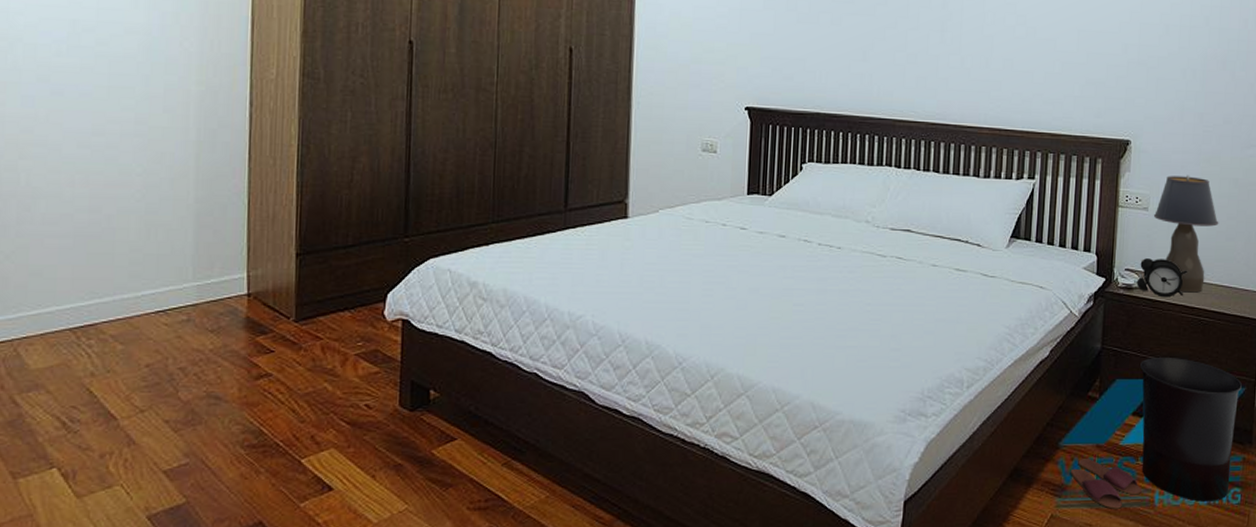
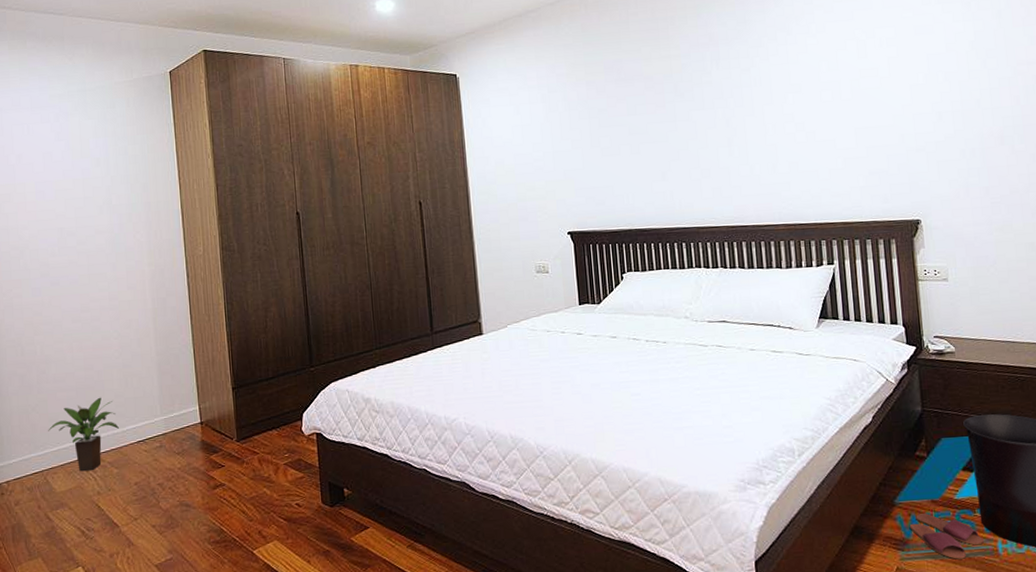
potted plant: none [26,249,131,345] -> present [48,397,119,472]
alarm clock: present [1136,258,1188,298] -> none [947,323,997,359]
table lamp: present [1153,175,1219,293] -> none [954,244,1021,353]

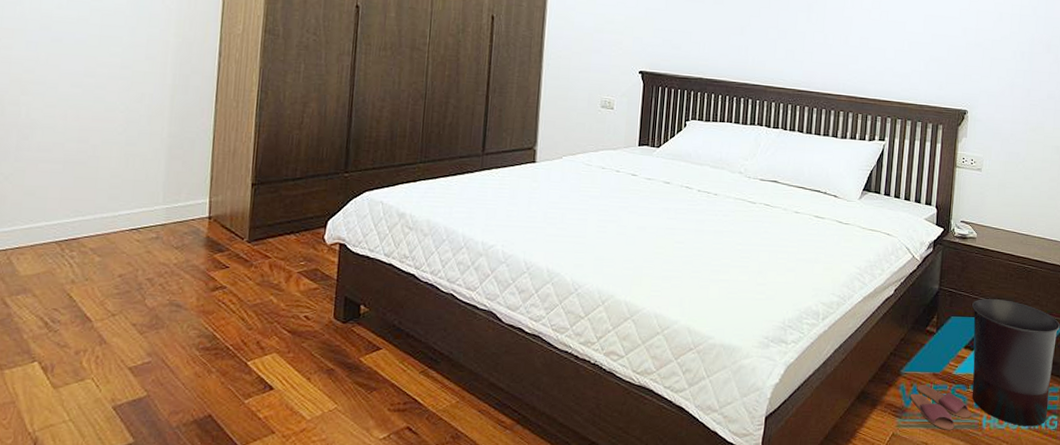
potted plant: present [48,397,119,472] -> none [21,174,110,256]

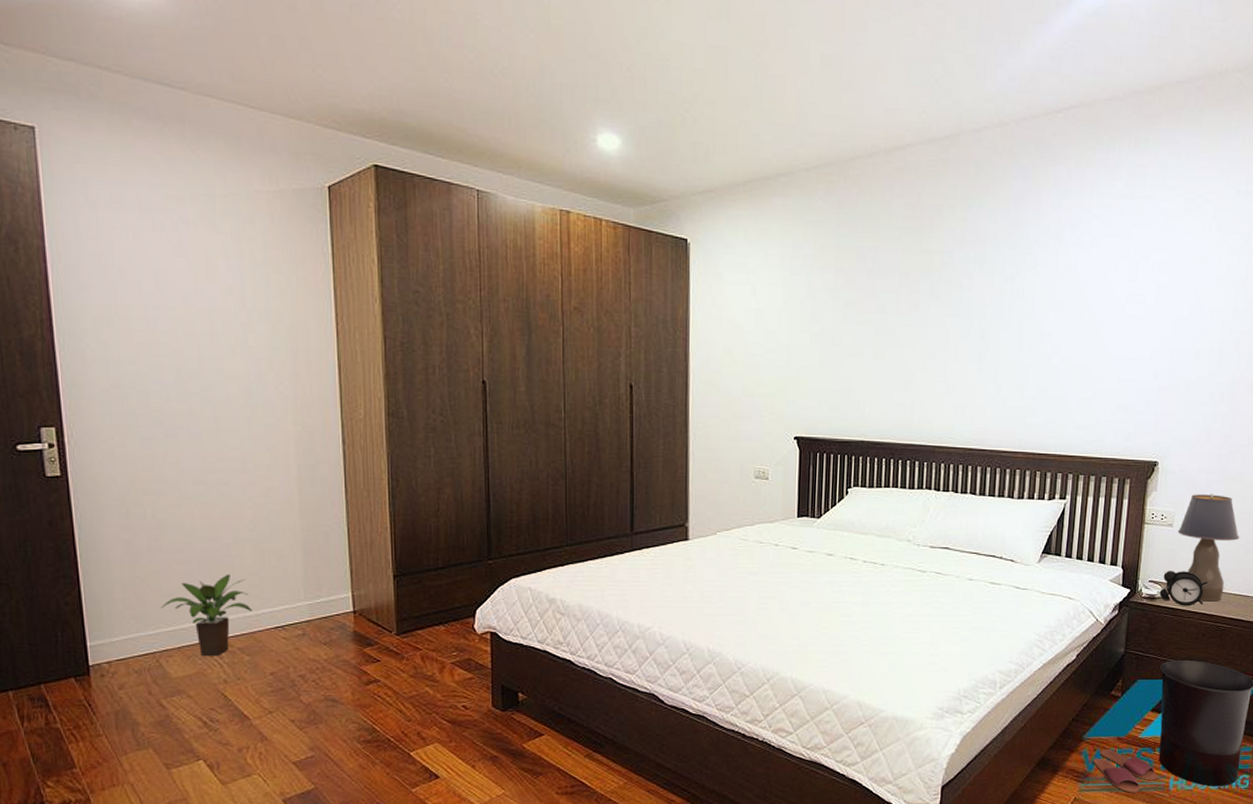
potted plant: none [21,174,110,256] -> present [161,574,252,657]
alarm clock: none [970,212,1015,247] -> present [1159,571,1208,606]
table lamp: none [986,142,1042,244] -> present [1177,493,1240,602]

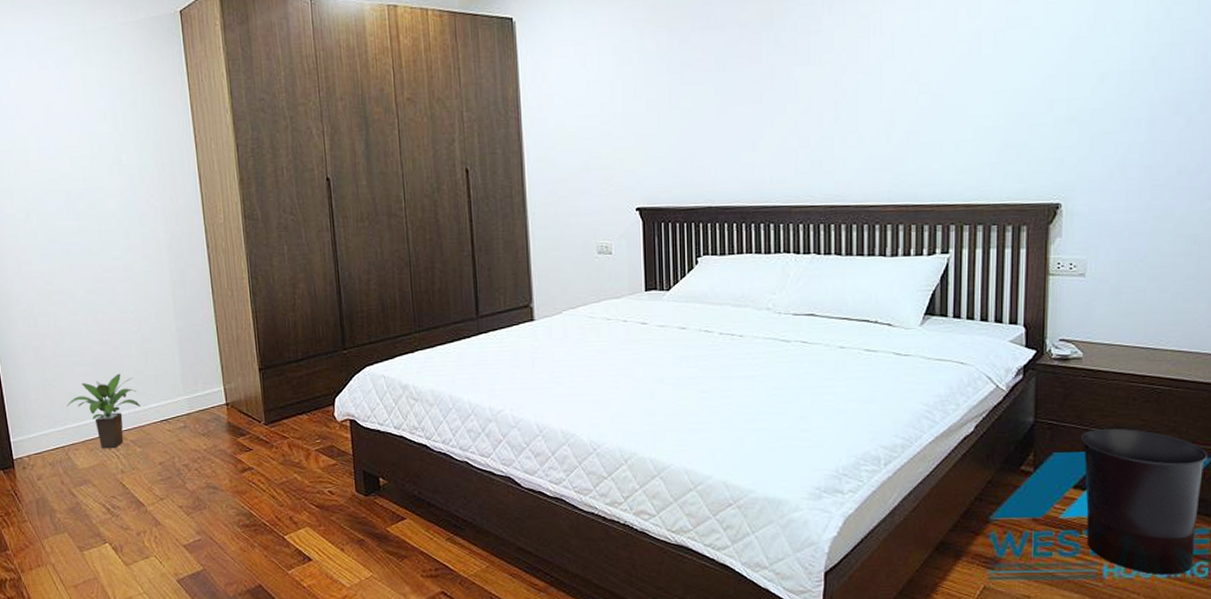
slippers: present [1092,748,1158,793] -> none [1003,531,1087,581]
alarm clock: present [1159,571,1208,606] -> none [1073,326,1137,367]
table lamp: present [1177,493,1240,602] -> none [1091,235,1174,361]

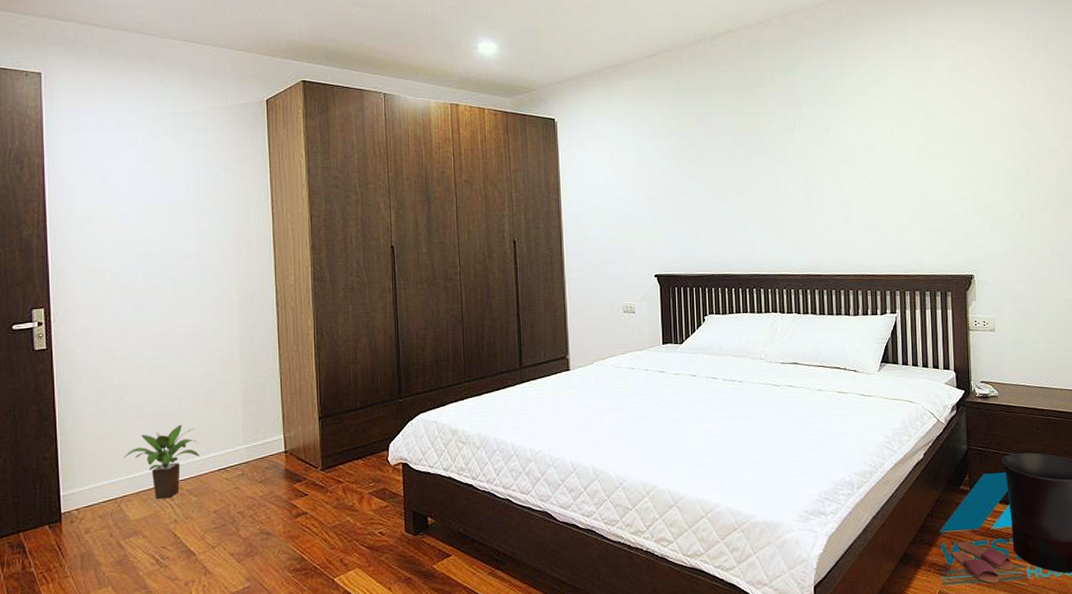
slippers: none [1003,531,1087,581] -> present [951,541,1015,584]

